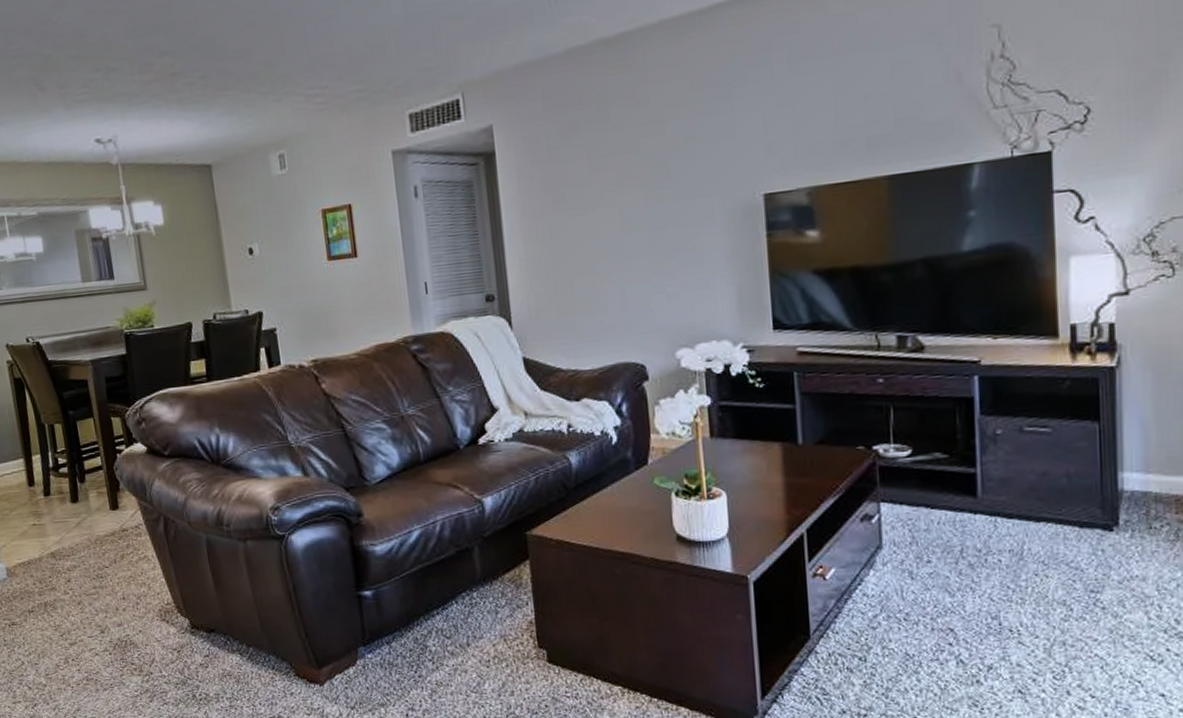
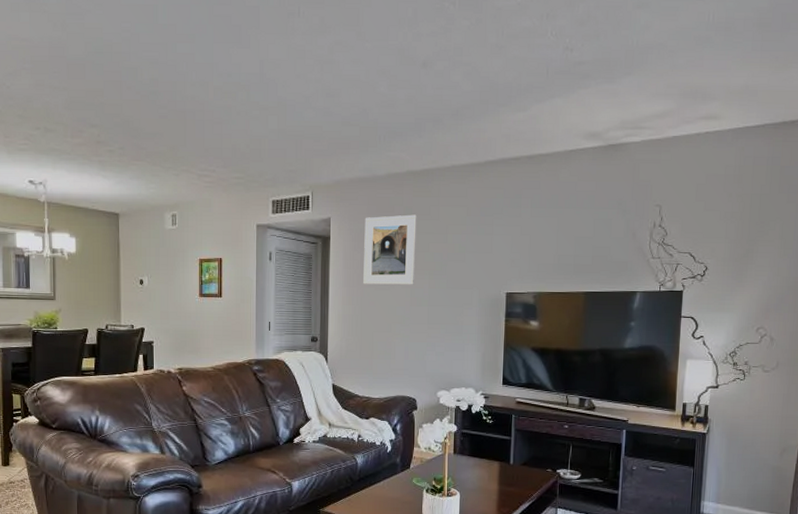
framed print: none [541,101,625,212] -> present [363,214,418,285]

